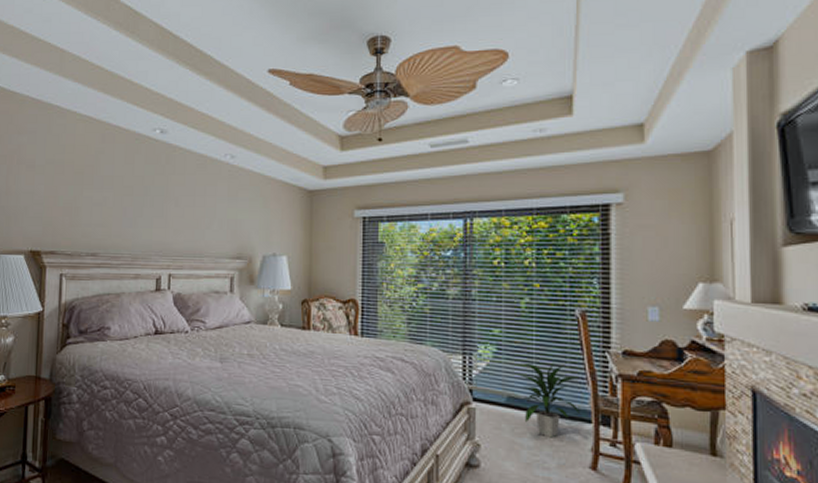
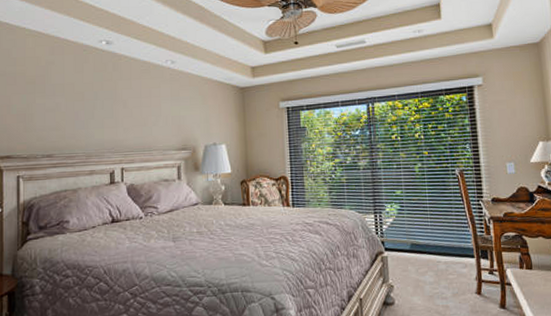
indoor plant: present [519,362,581,438] -> none [418,212,466,273]

